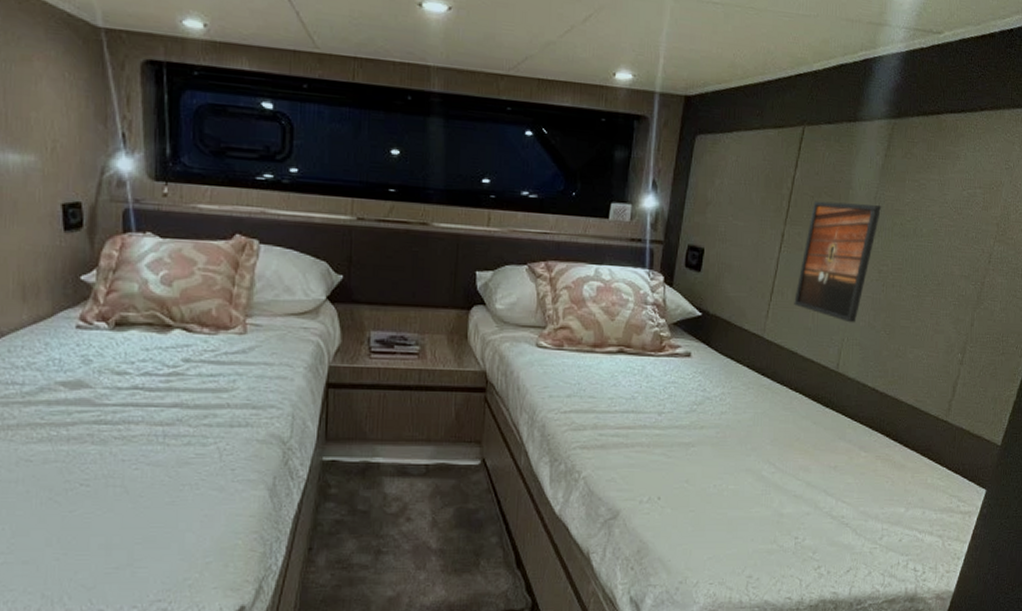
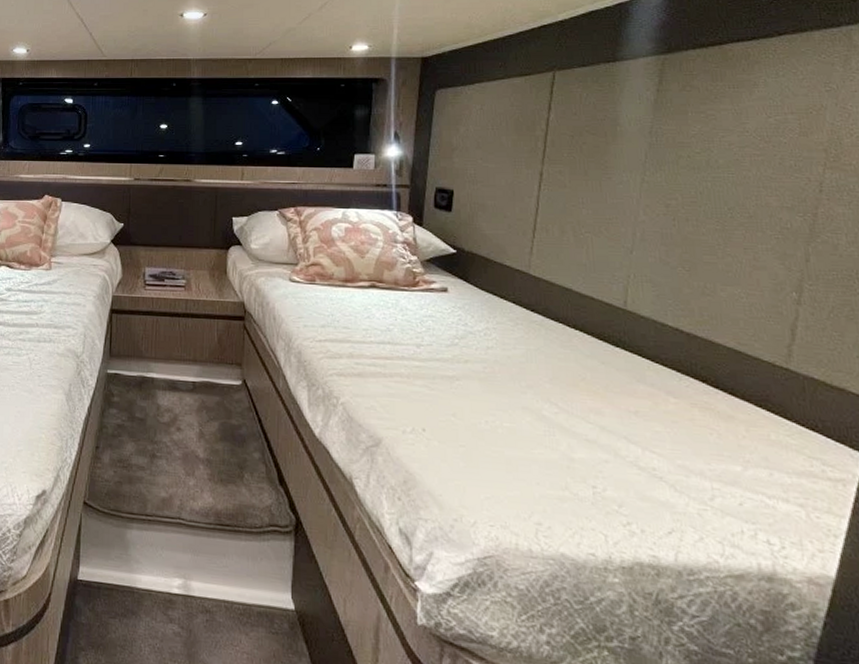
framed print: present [794,200,881,323] -> none [562,138,660,259]

